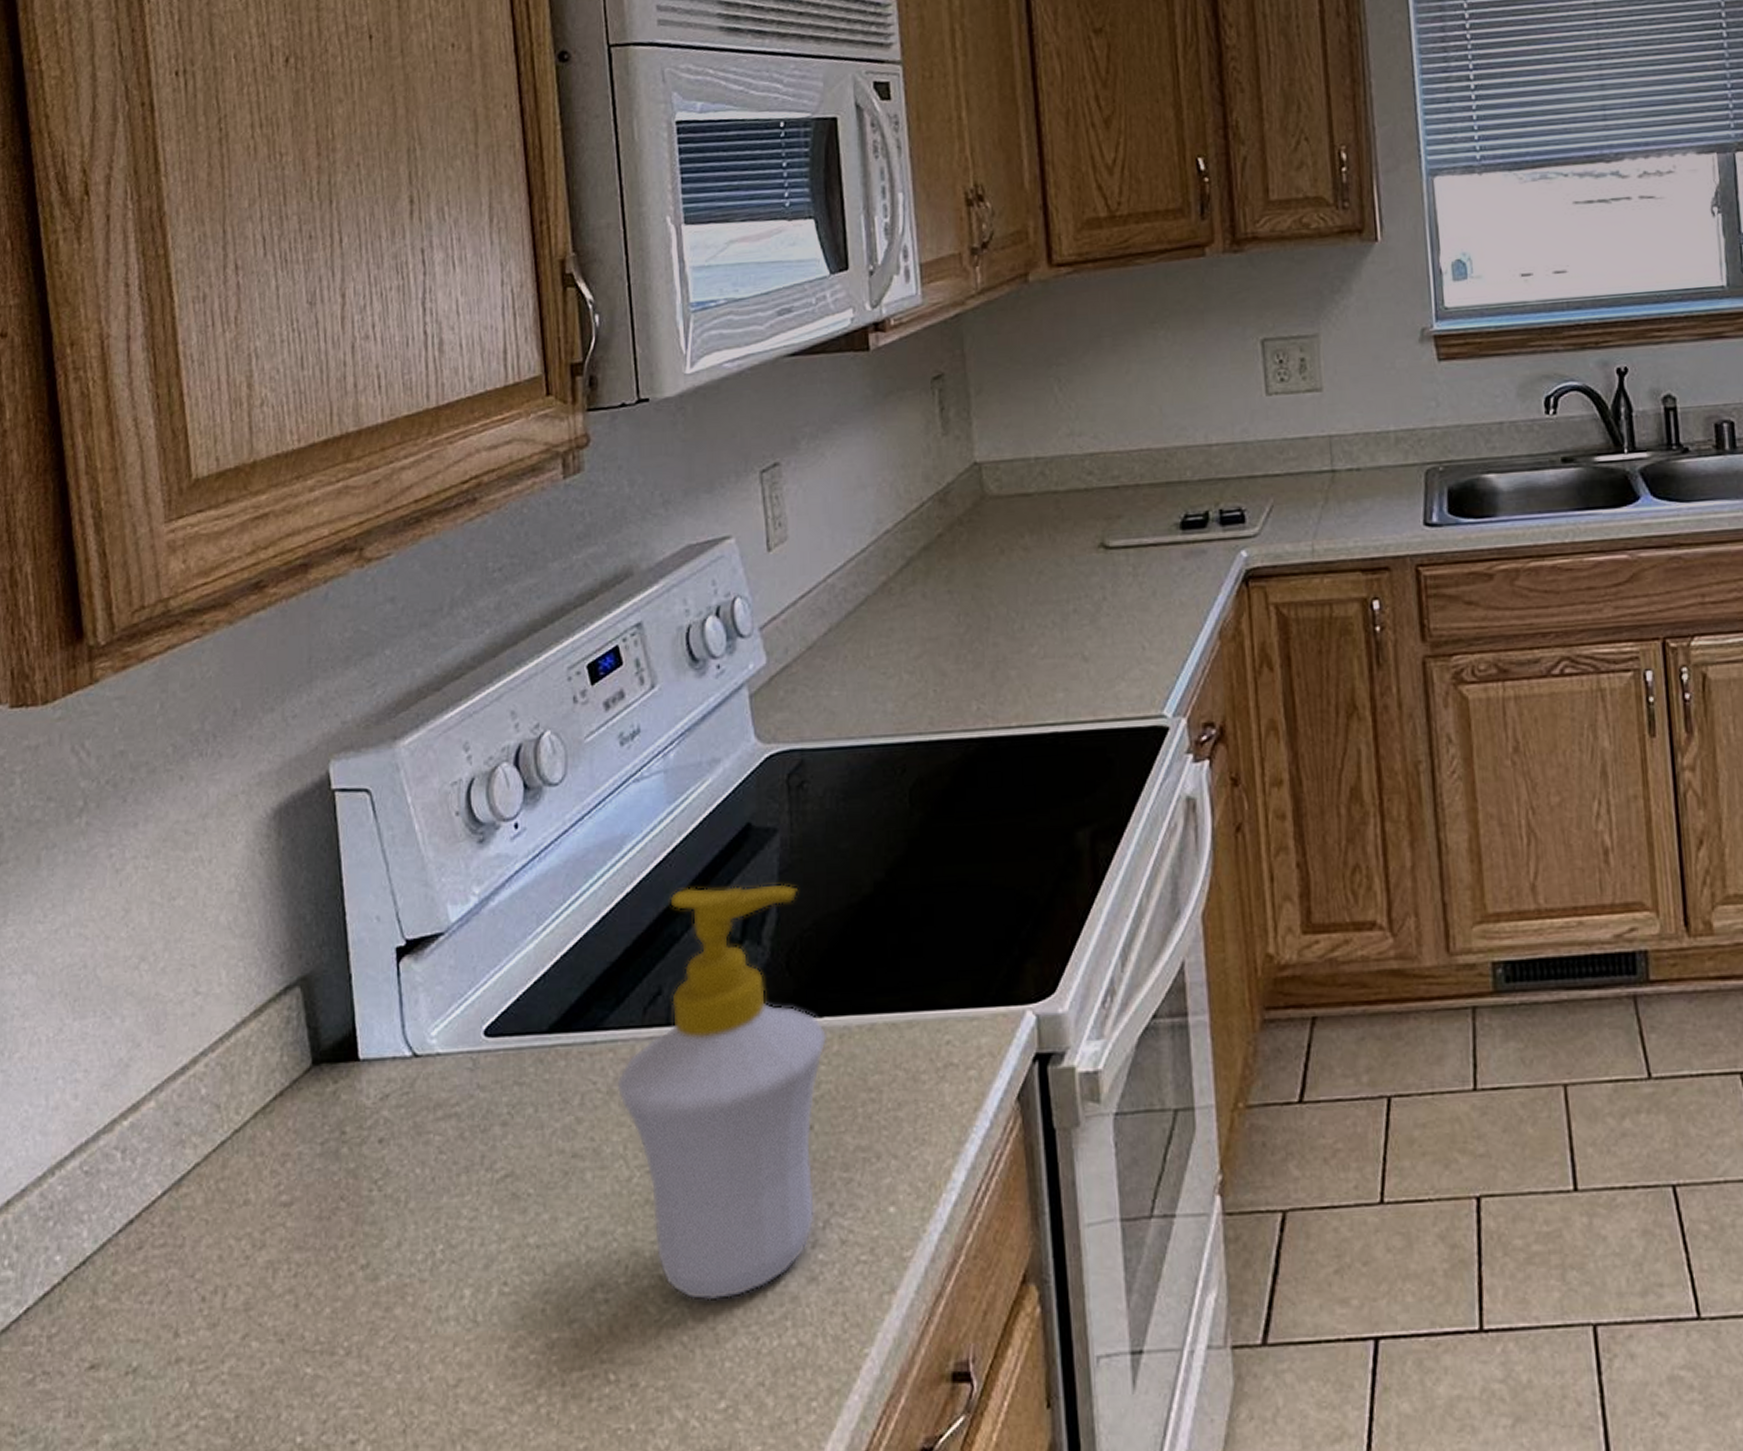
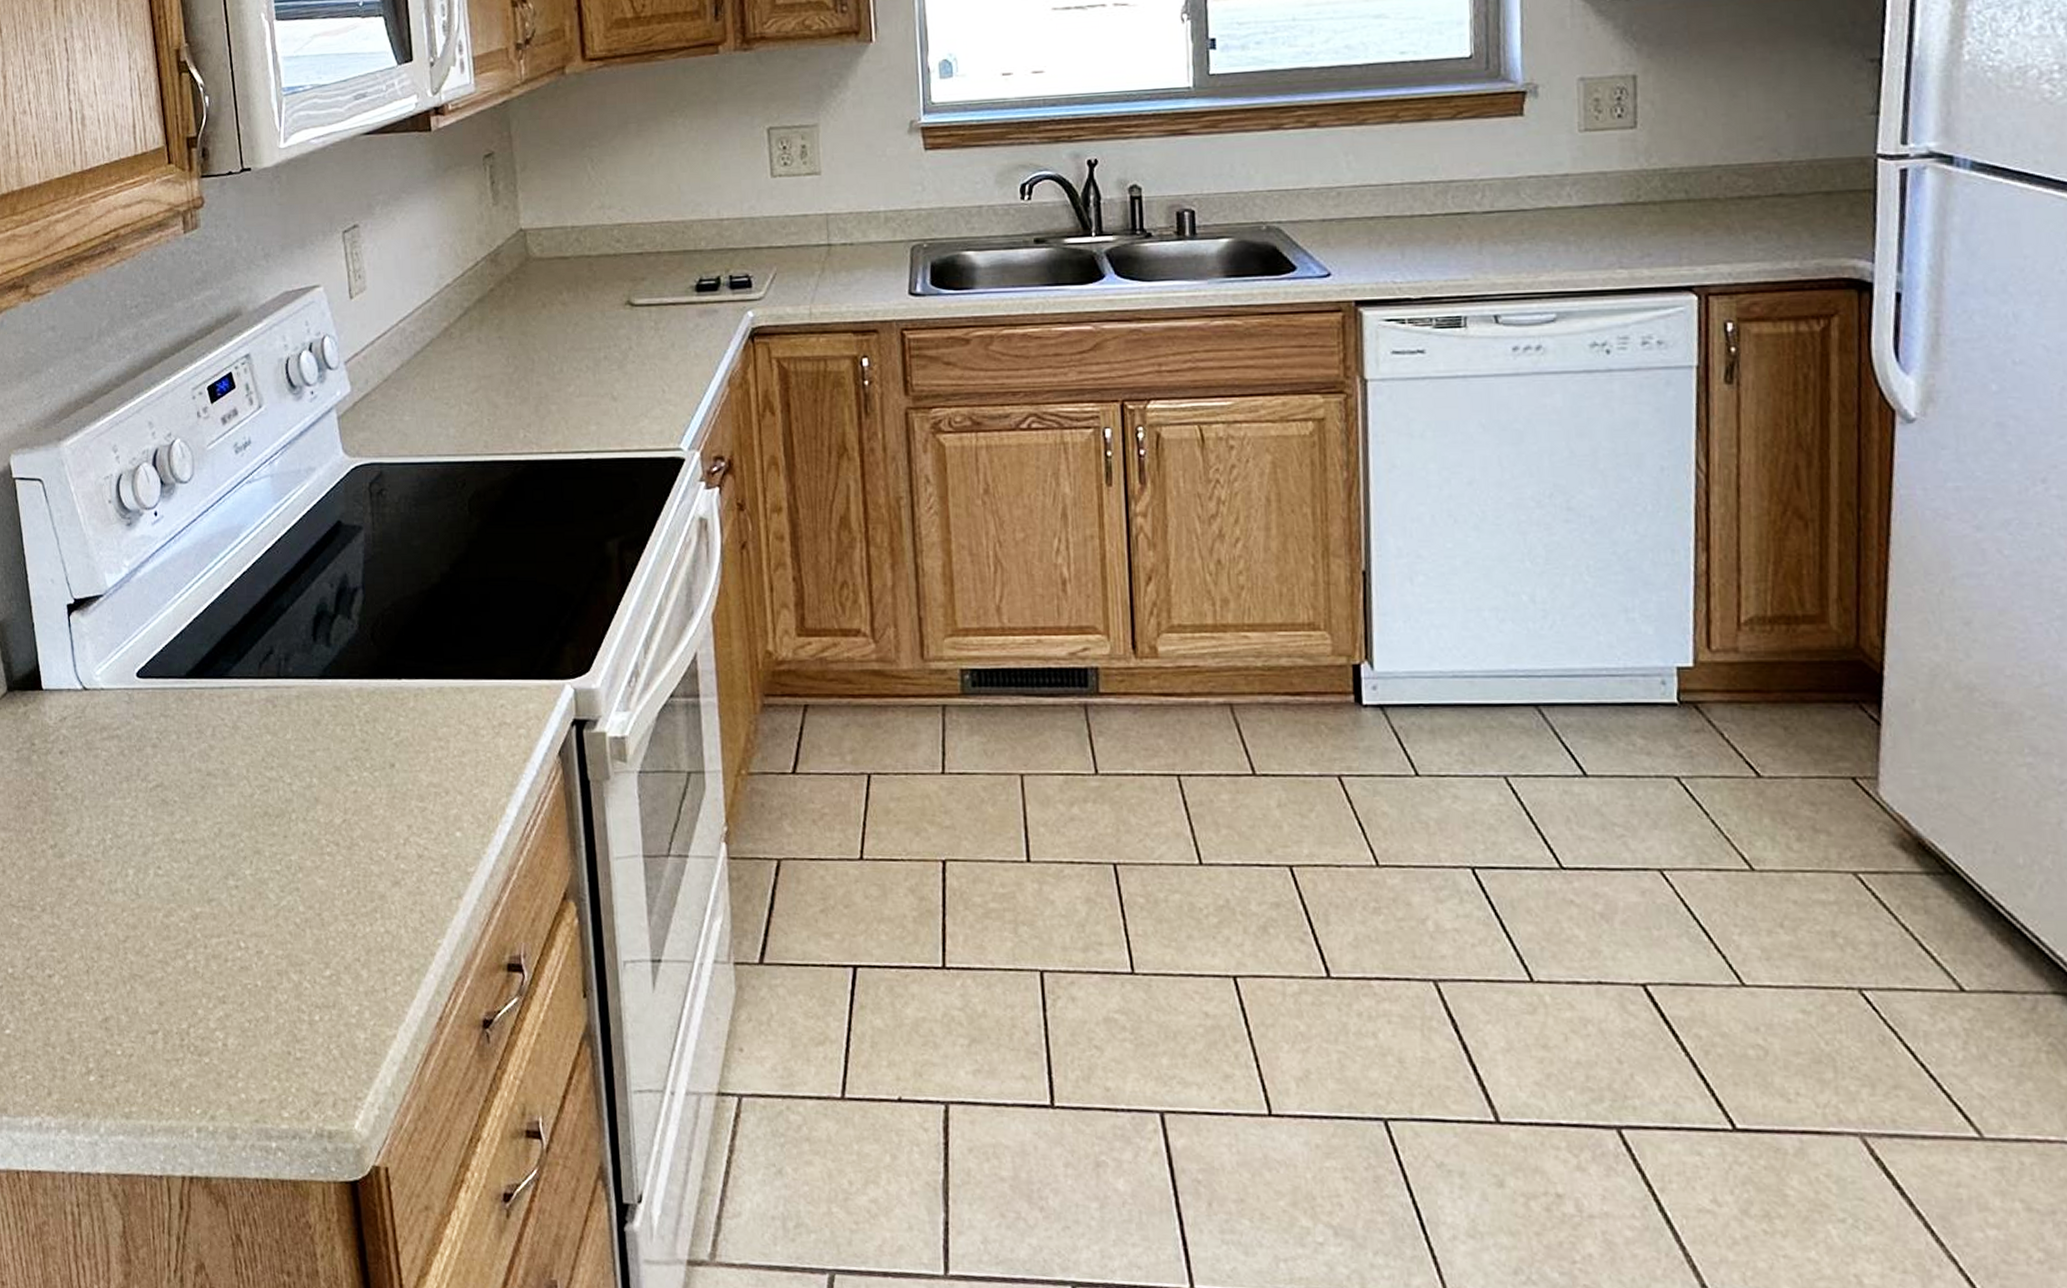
soap bottle: present [615,884,828,1301] -> none [239,570,405,894]

